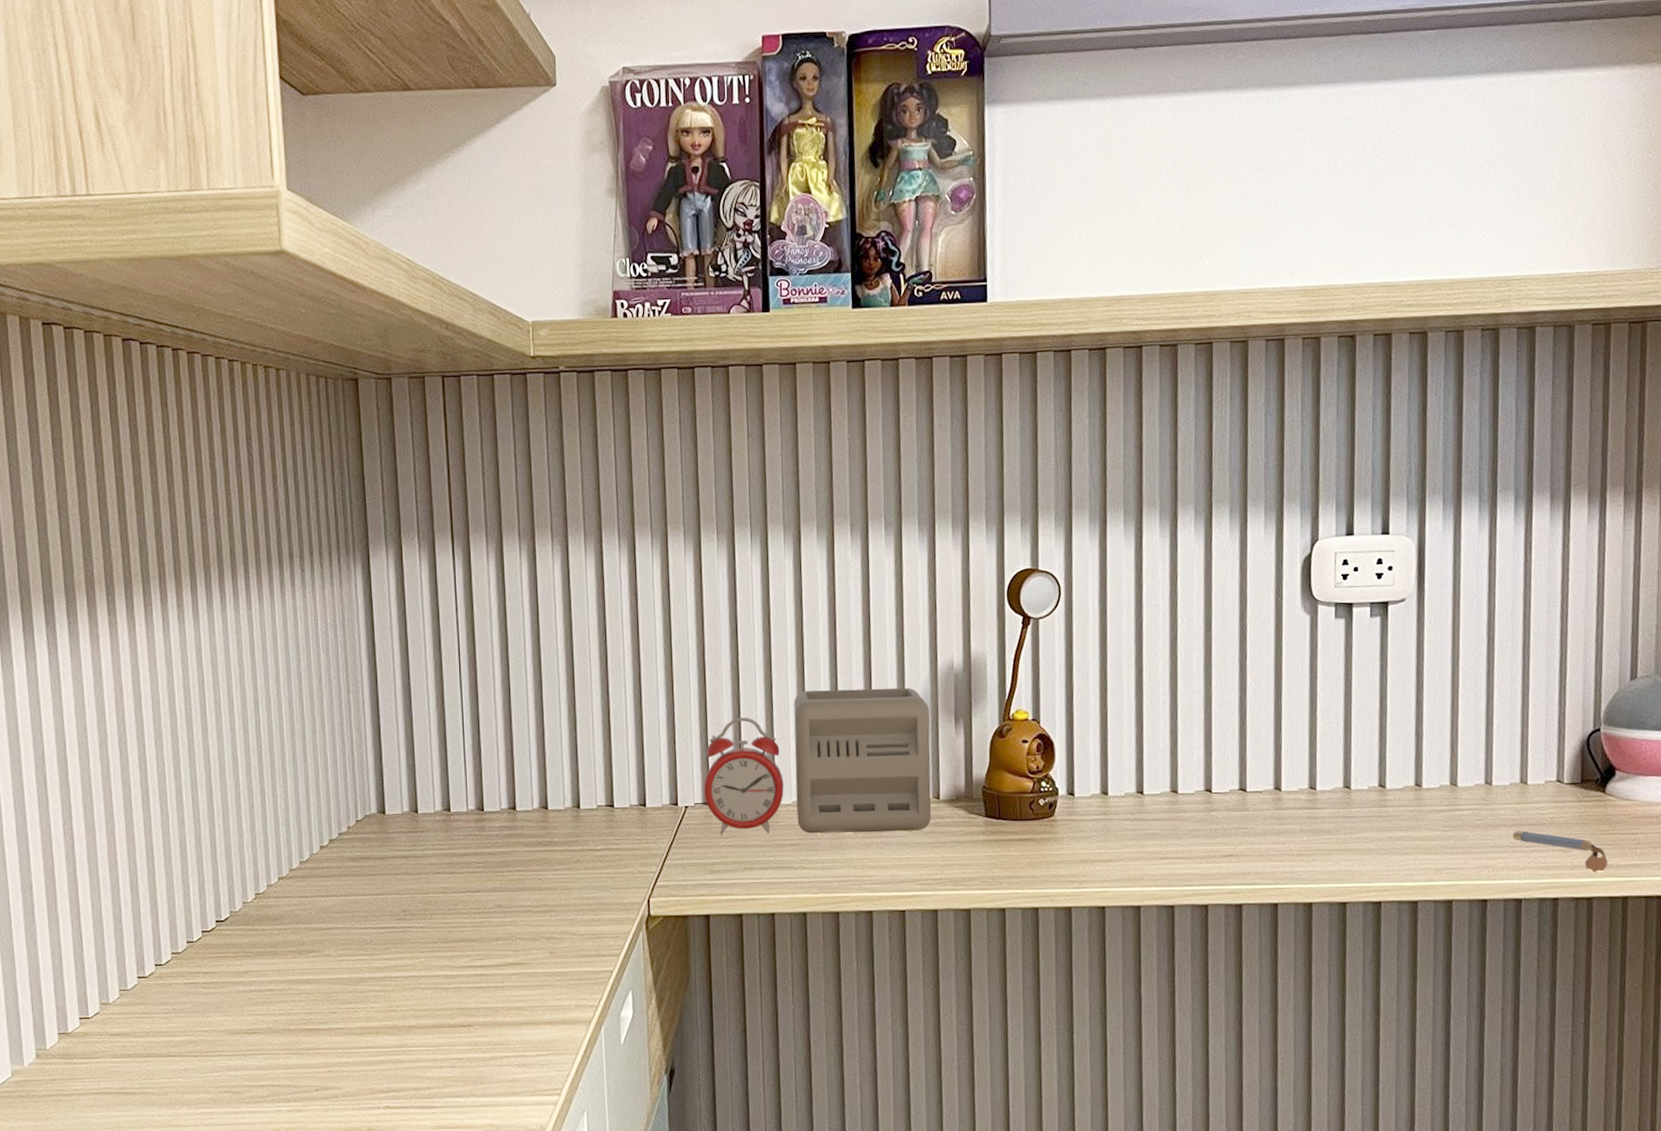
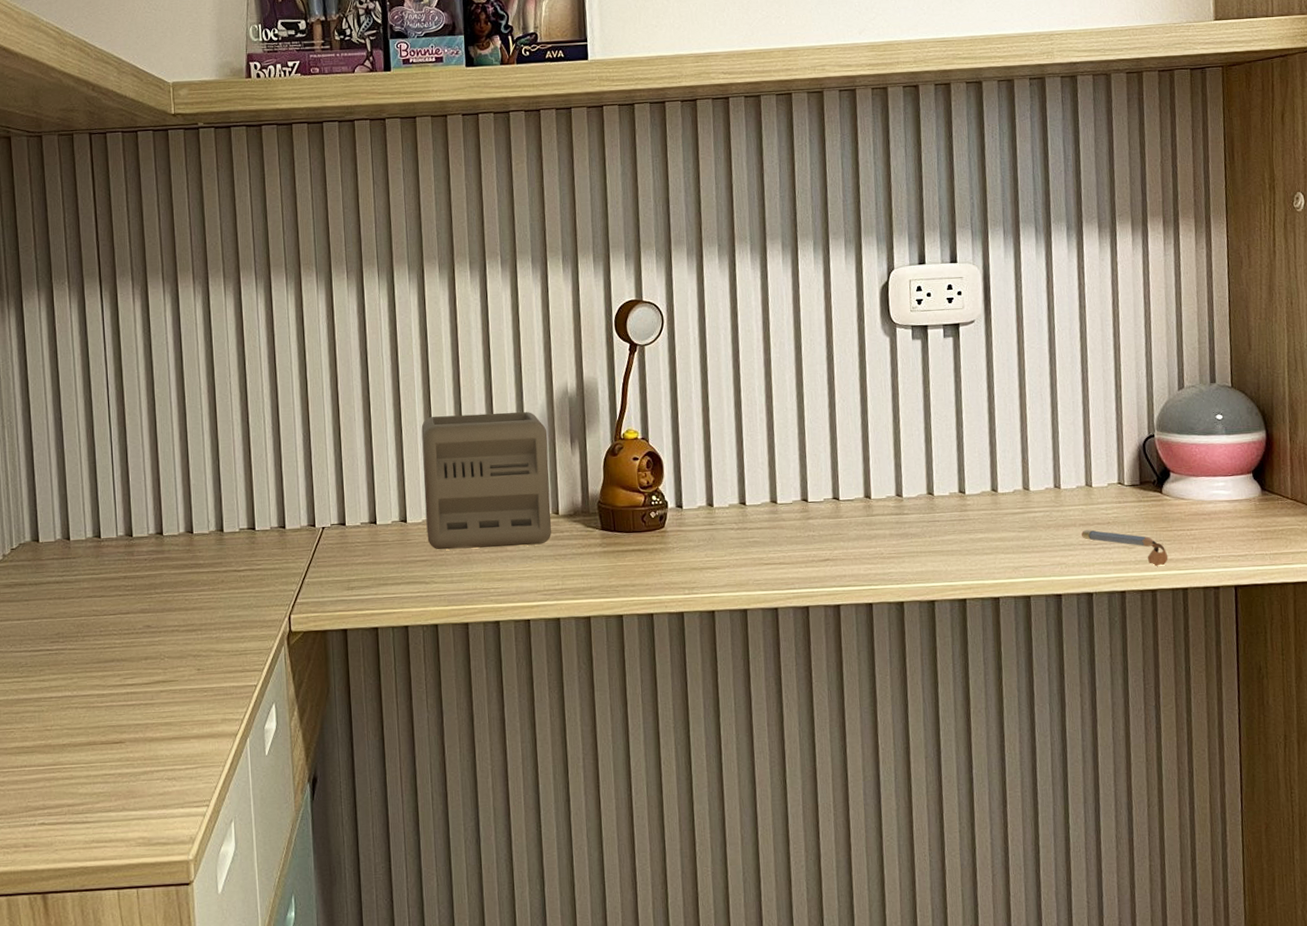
alarm clock: present [704,717,784,835] -> none [339,442,414,553]

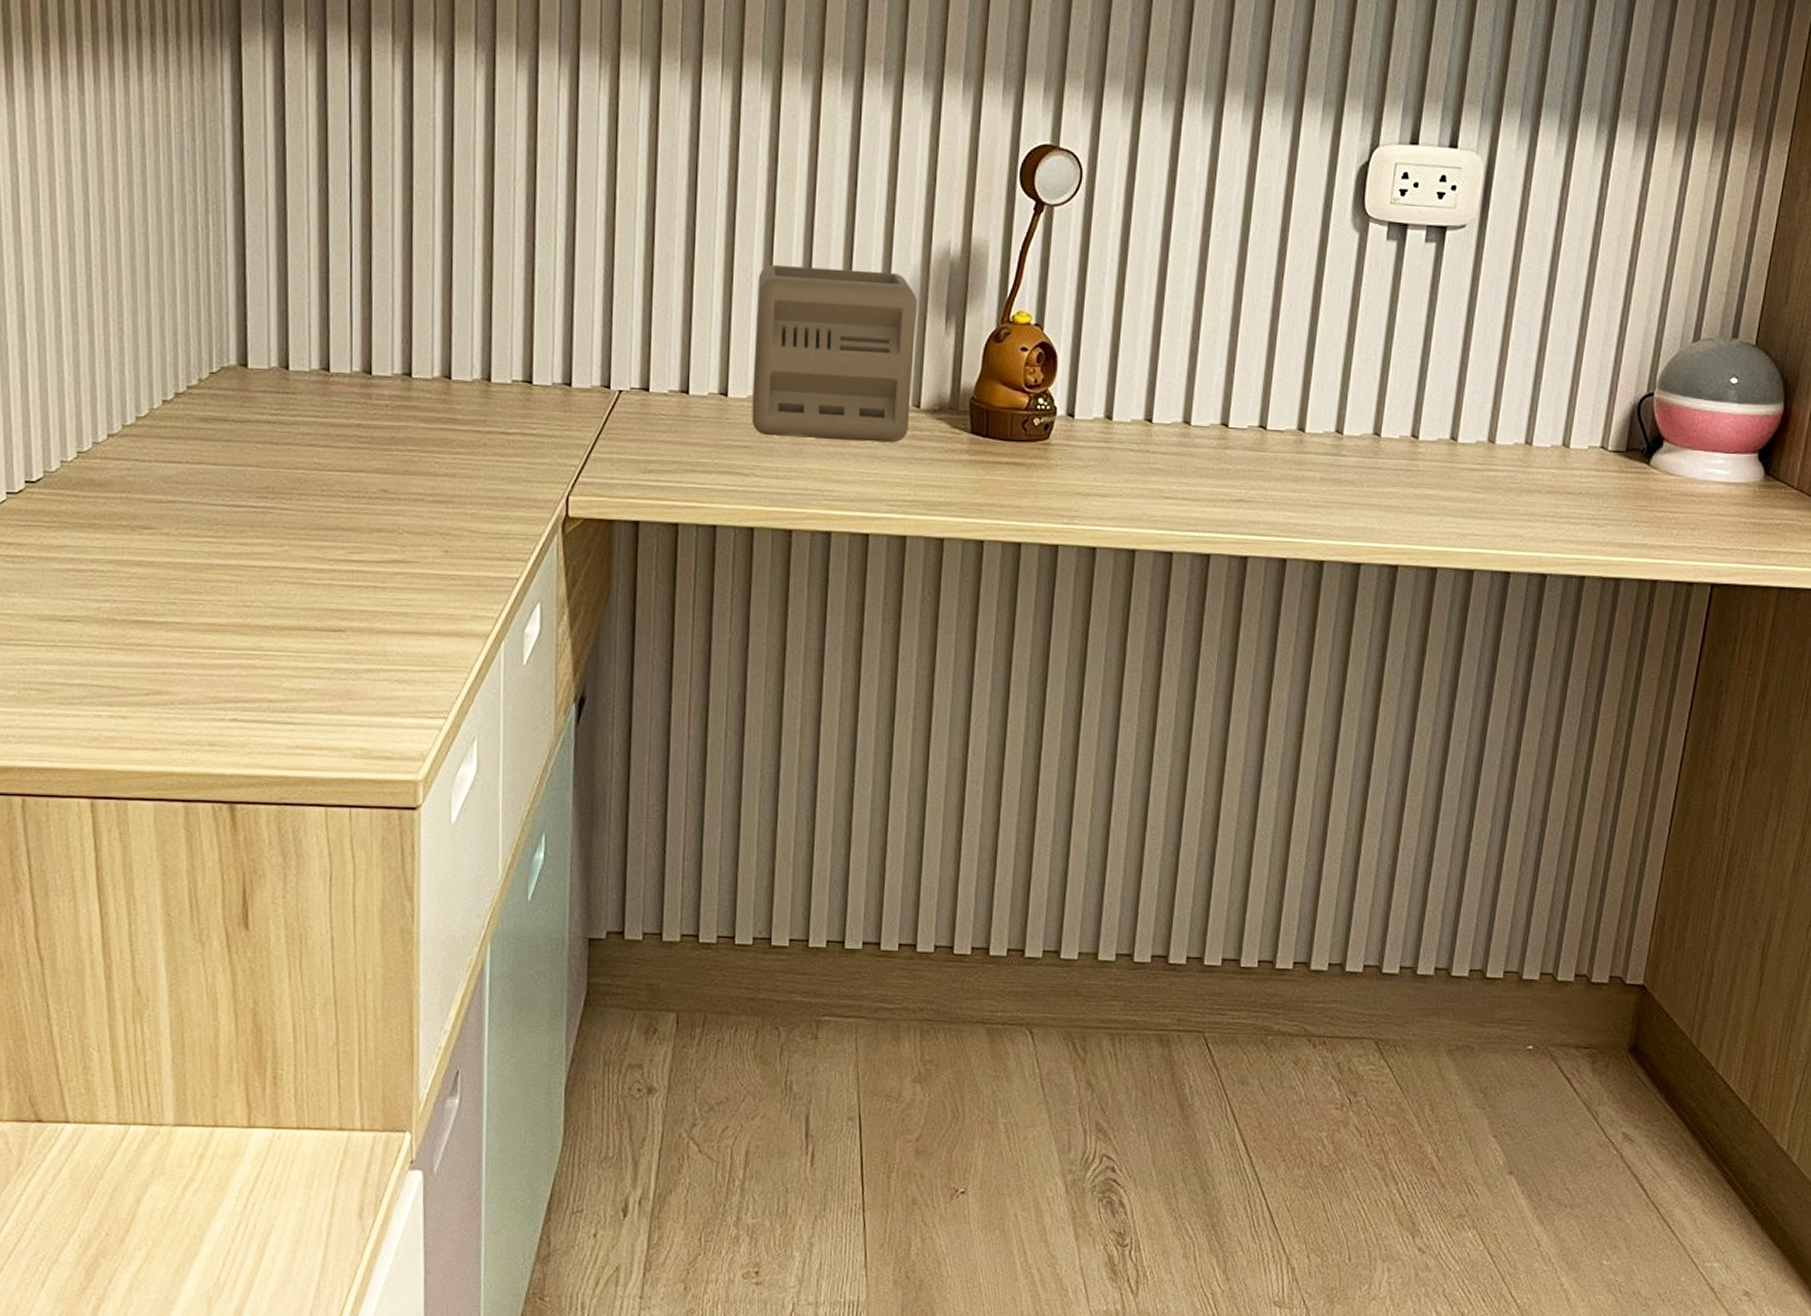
pencil: present [1081,529,1169,566] -> none [1546,499,1642,551]

